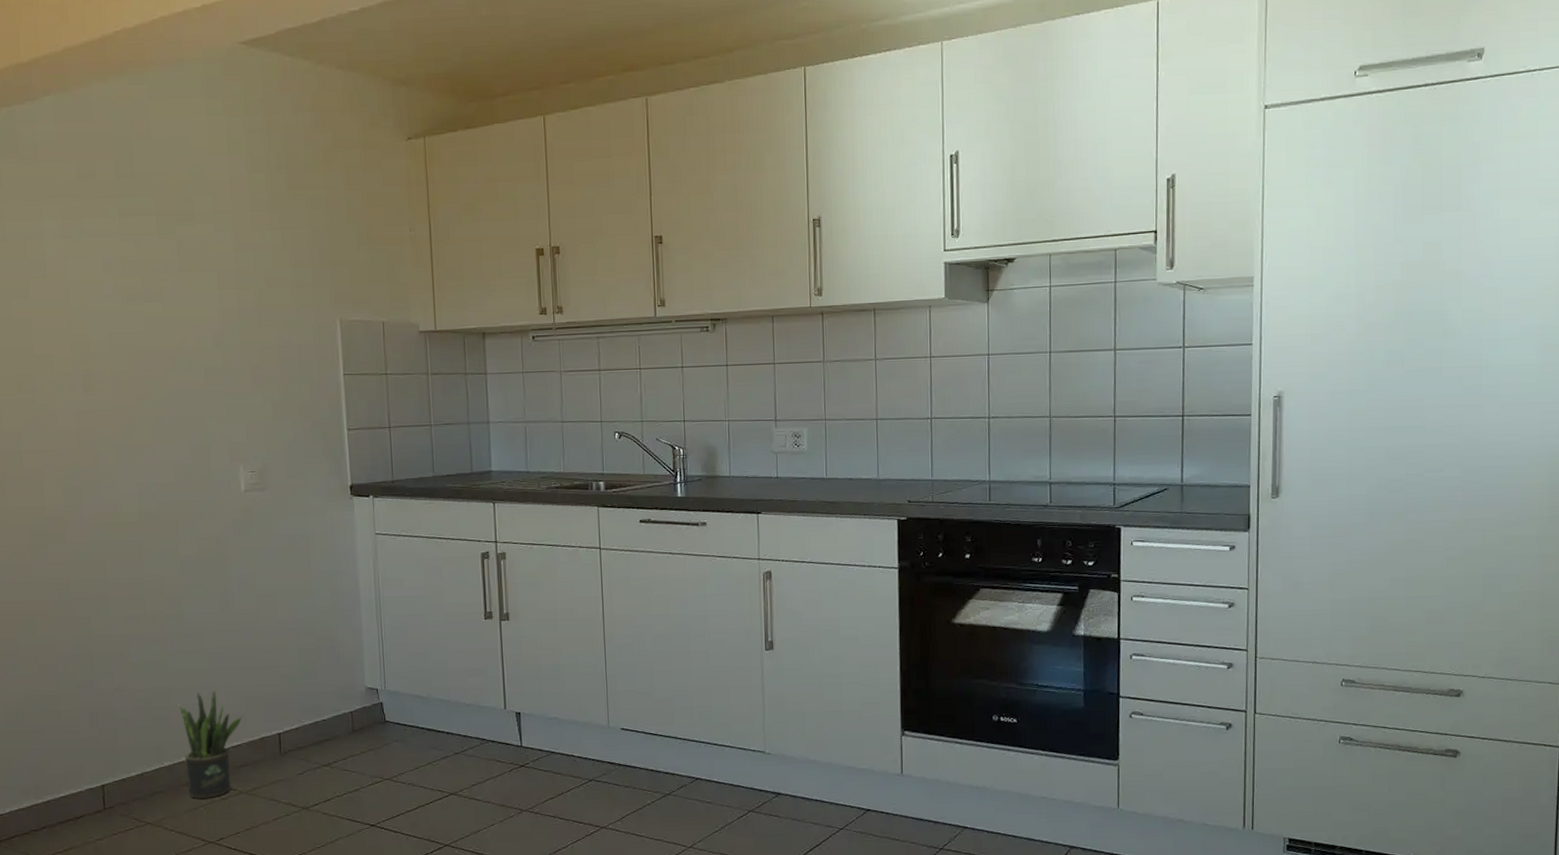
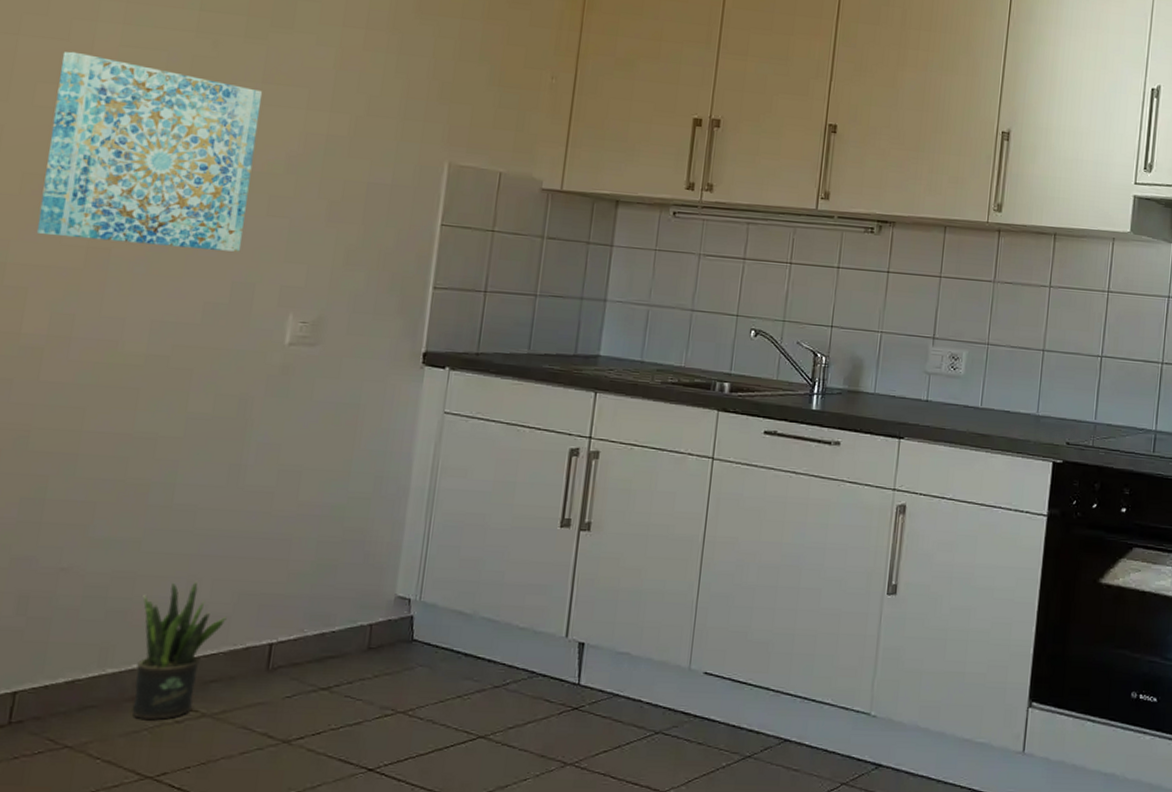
wall art: none [24,268,192,425] -> present [36,51,263,252]

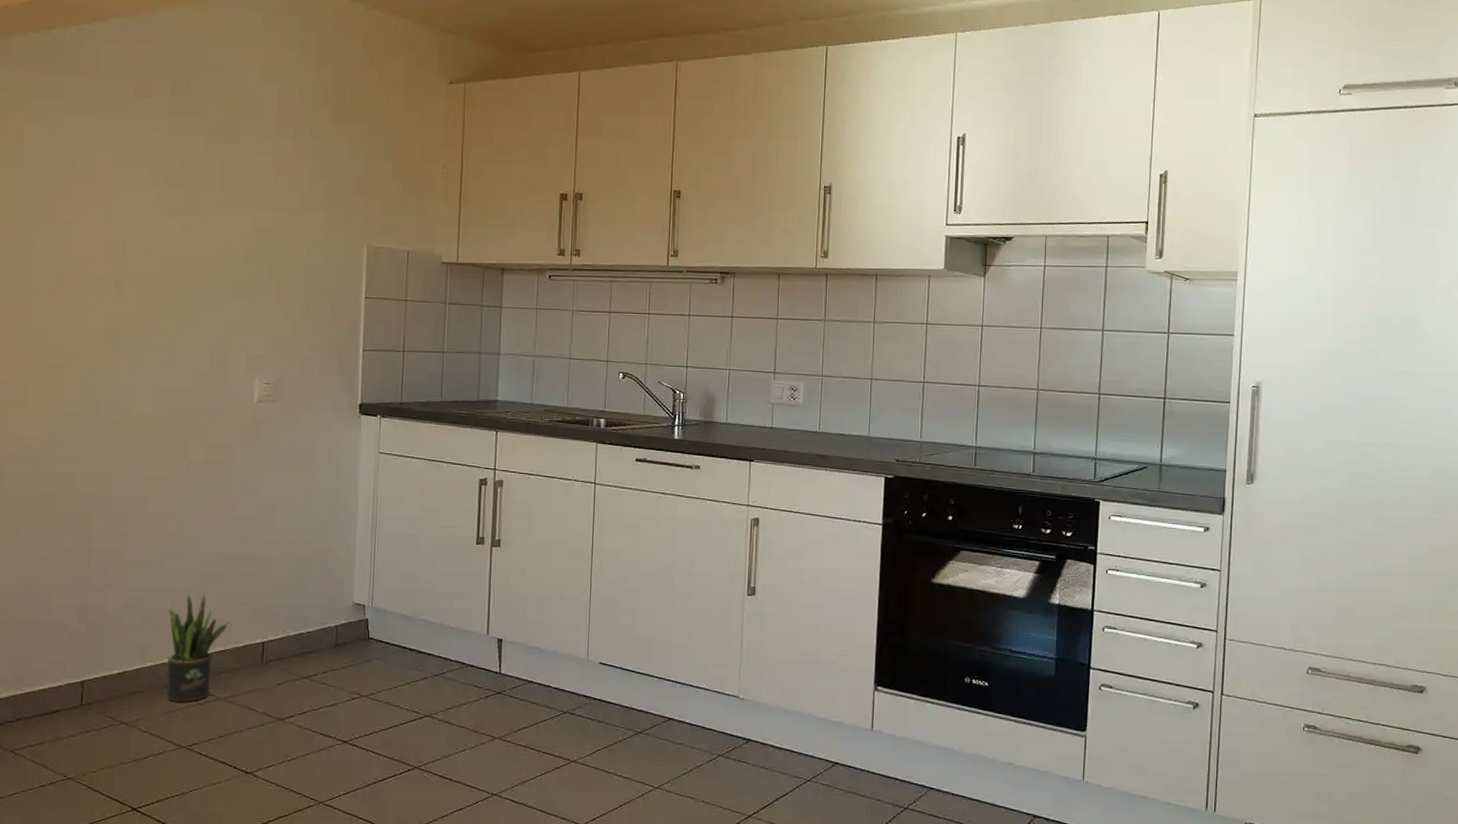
wall art: present [36,51,263,252] -> none [66,175,221,329]

